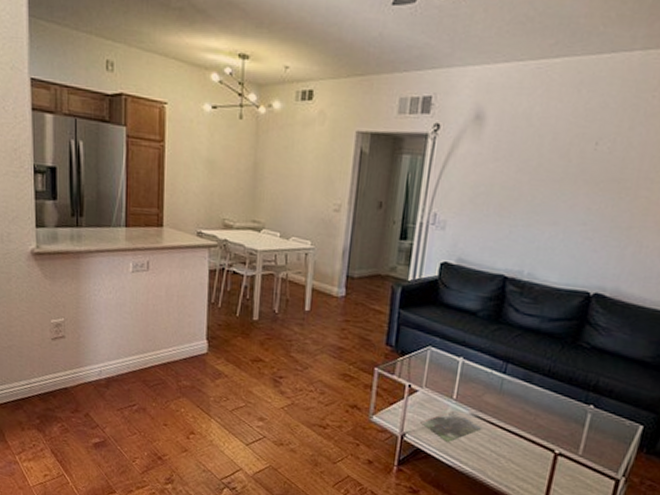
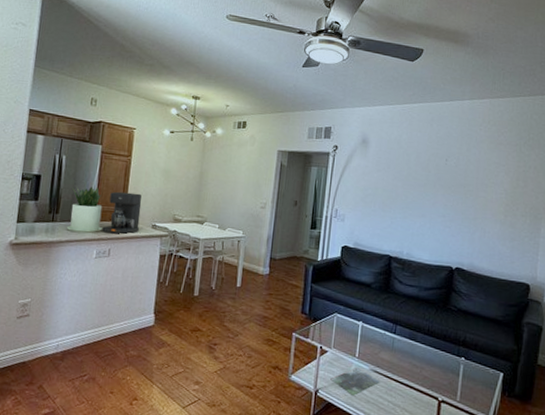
planter: none [94,180,137,241] -> present [66,185,103,233]
coffee maker: none [137,188,182,244] -> present [102,191,142,235]

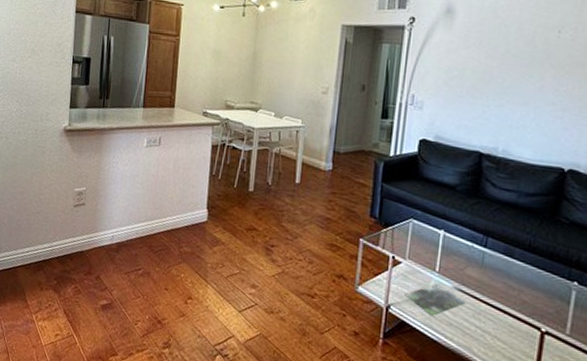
planter: present [66,185,103,233] -> none [117,68,152,120]
coffee maker: present [102,191,142,235] -> none [152,75,192,122]

